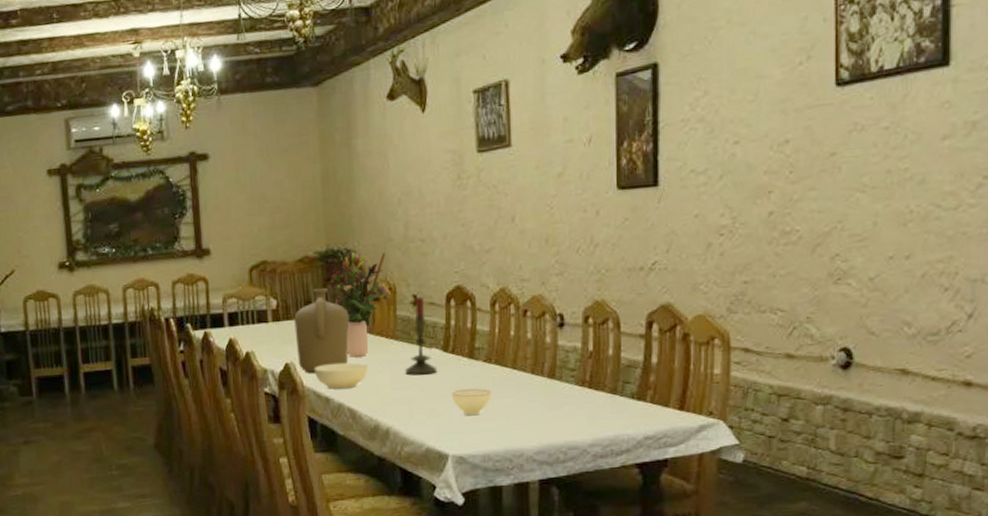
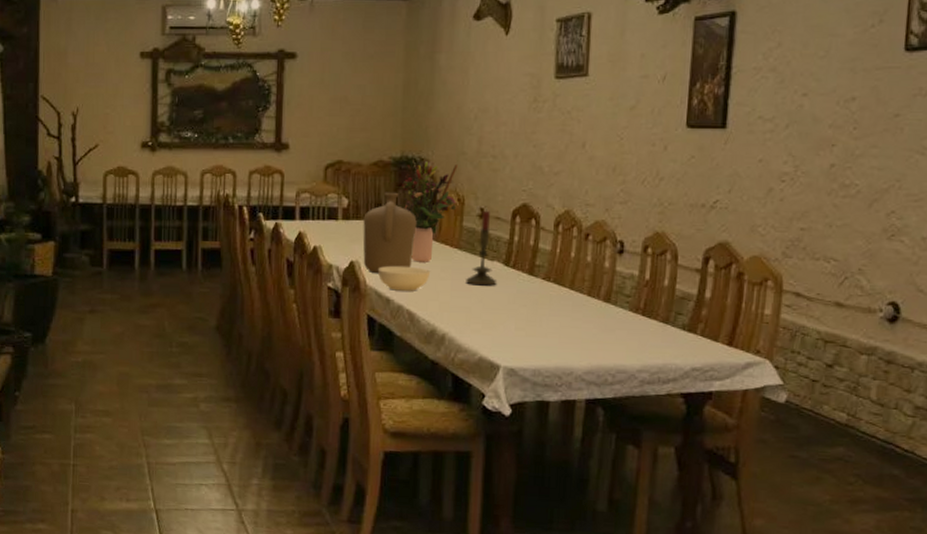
bowl: present [451,387,493,416] -> none [508,303,549,331]

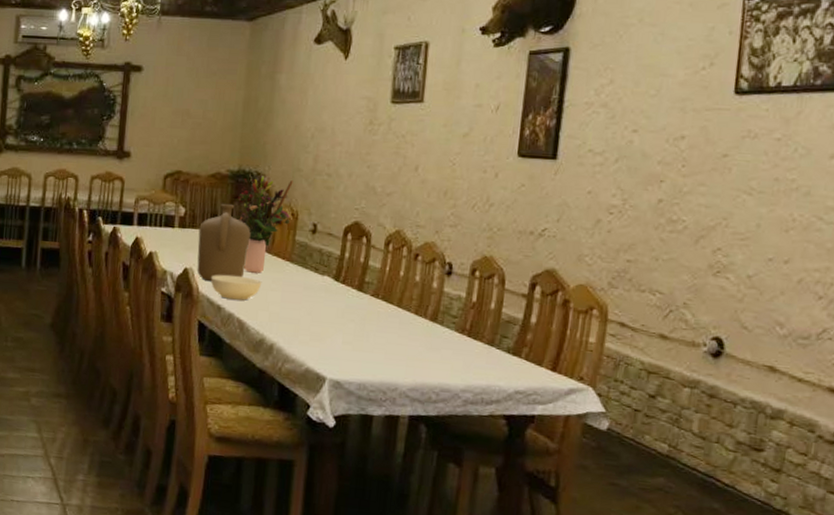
candle: present [466,209,498,286] -> none [296,225,327,300]

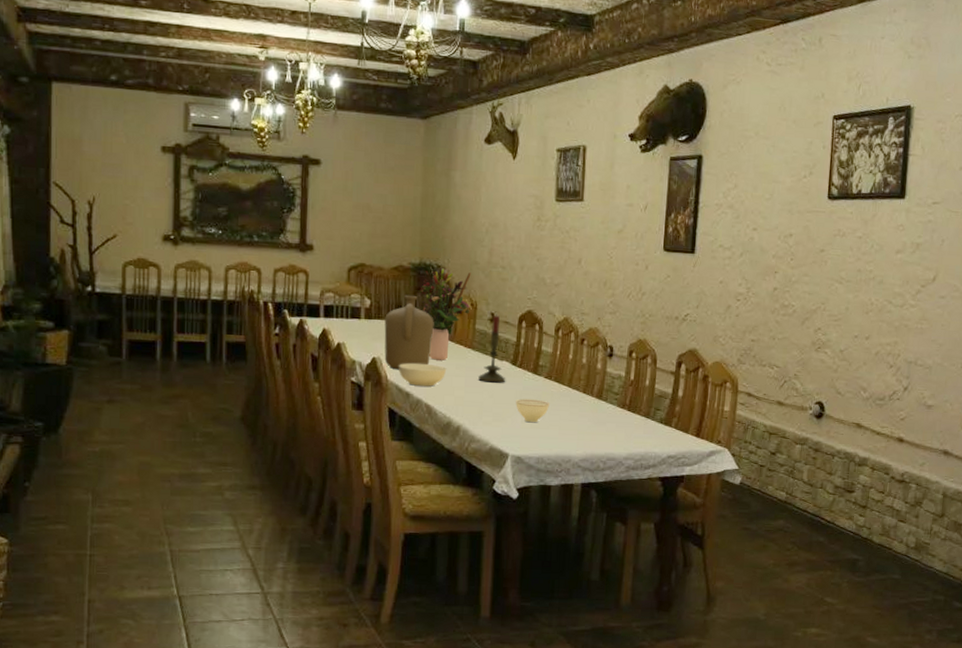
candle: none [296,225,327,300] -> present [478,314,506,383]
bowl: none [336,317,376,345] -> present [516,398,551,423]

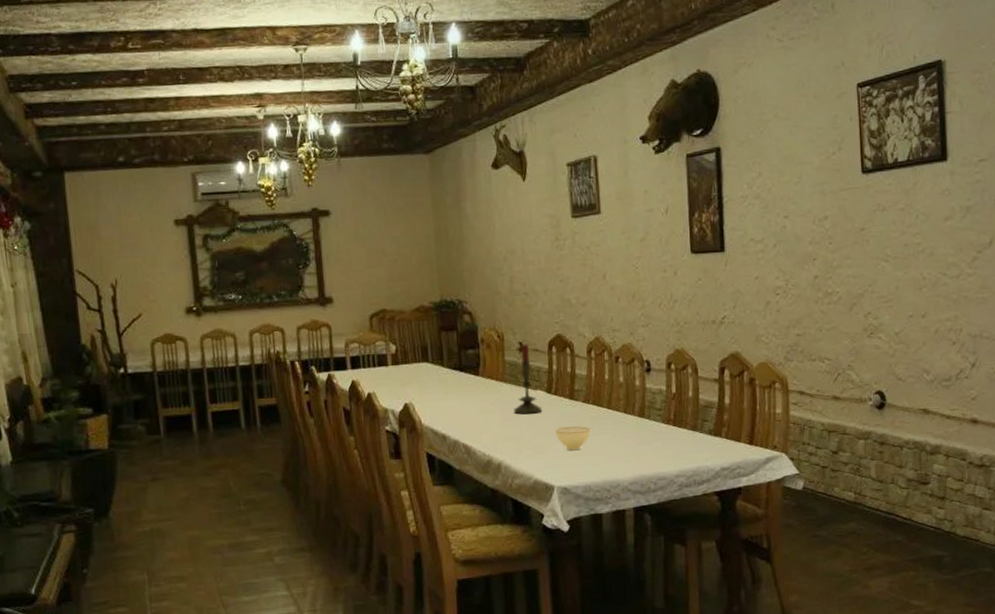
water jug: present [384,294,434,370] -> none [412,334,463,413]
bowl: present [398,363,447,387] -> none [431,403,481,427]
bouquet: present [414,266,471,361] -> none [438,303,498,398]

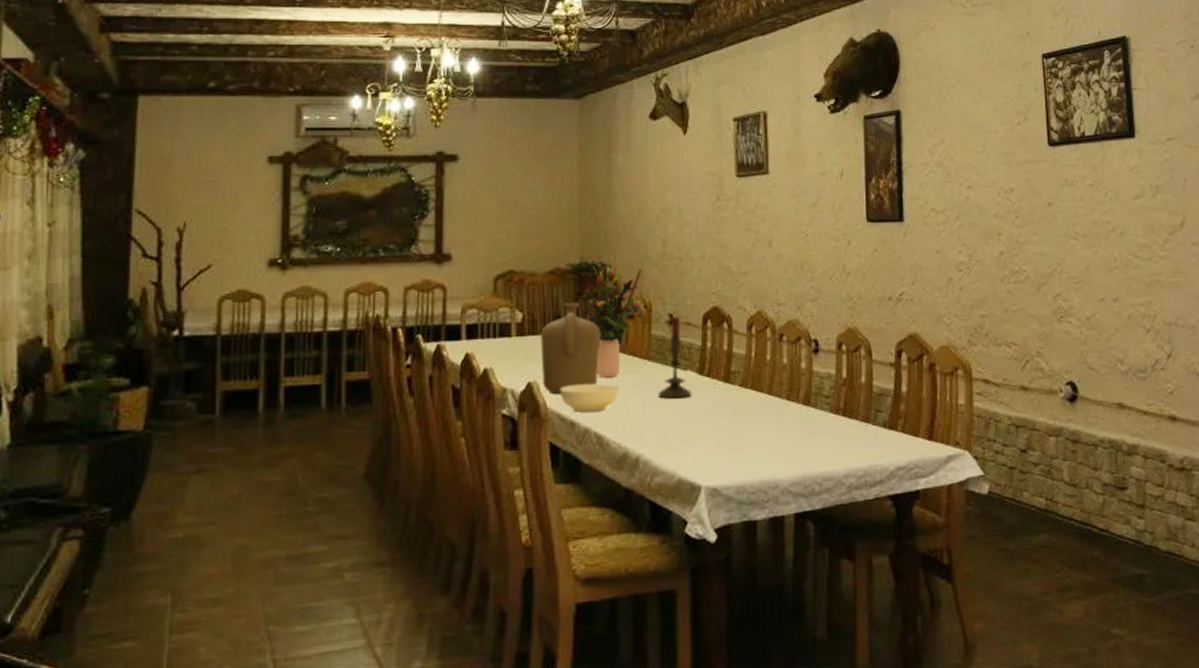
water jug: none [412,334,463,413] -> present [541,302,601,395]
bowl: none [431,403,481,427] -> present [559,384,619,412]
bouquet: none [438,303,498,398] -> present [575,266,644,378]
bowl: present [555,425,592,451] -> none [706,413,748,444]

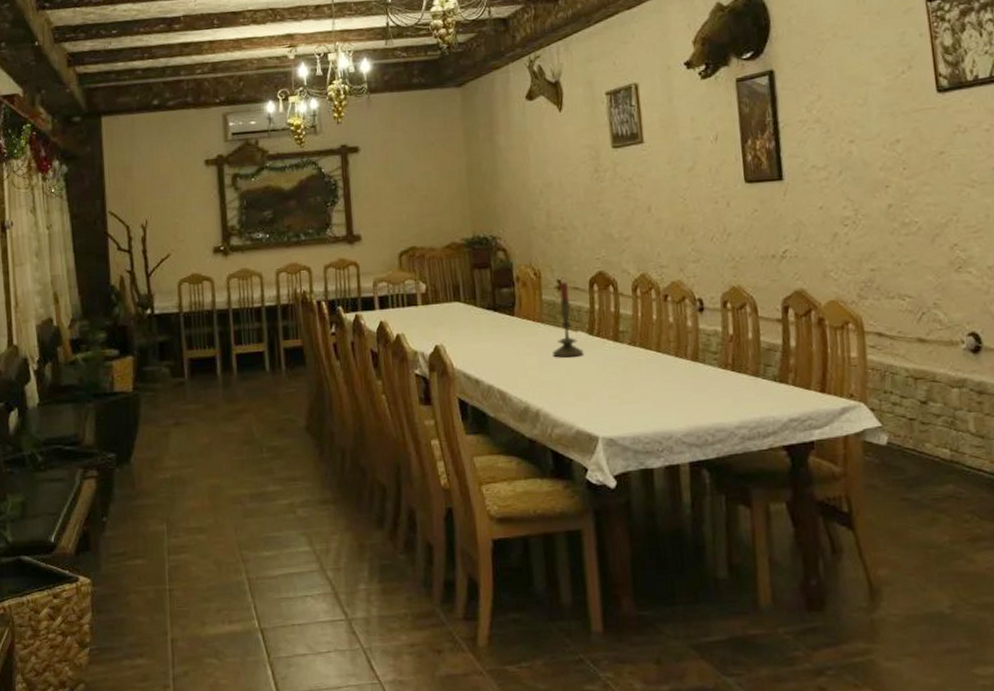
water jug: present [541,302,601,395] -> none [443,272,497,356]
bowl: present [559,384,619,412] -> none [463,345,517,371]
bouquet: present [575,266,644,378] -> none [471,239,534,340]

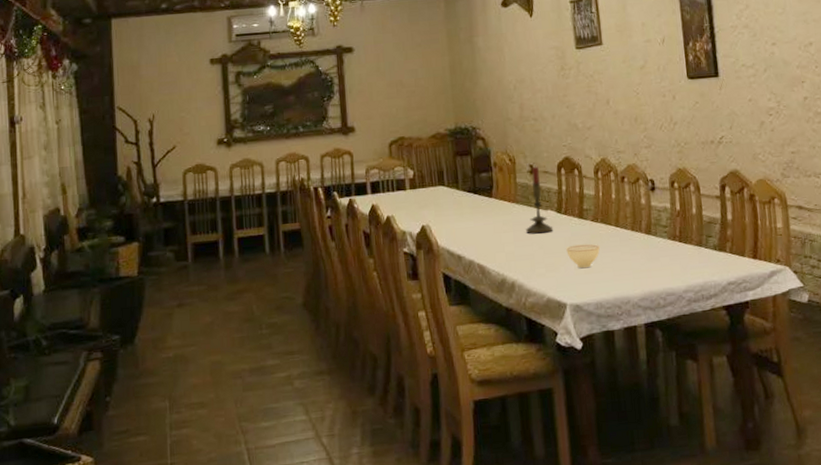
bowl: none [598,370,639,398] -> present [566,243,601,269]

